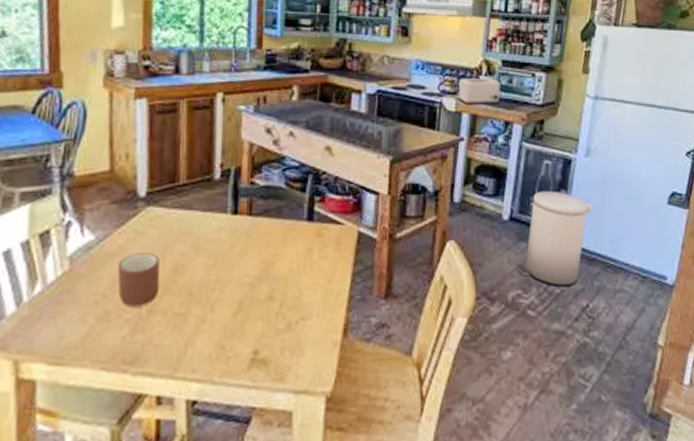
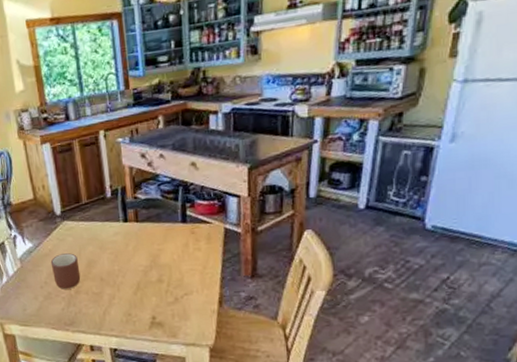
toaster: present [459,77,500,105] -> none [311,79,355,110]
pedal bin: present [515,190,593,288] -> none [372,178,457,264]

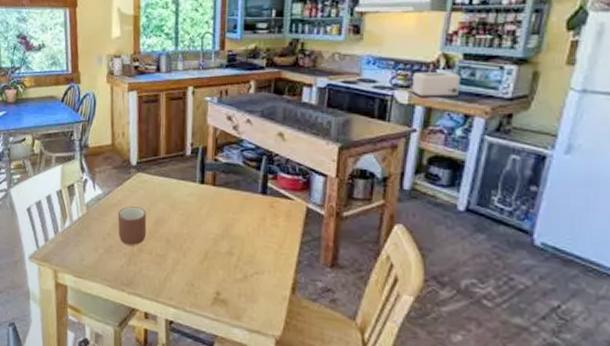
toaster: none [311,79,355,110] -> present [413,71,460,98]

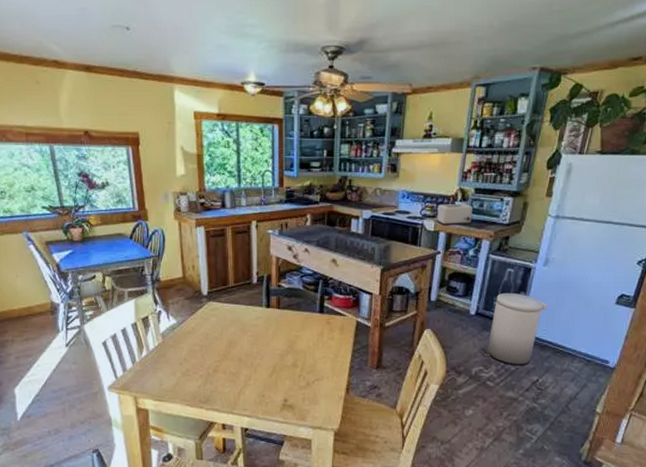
mug: present [117,206,147,246] -> none [192,333,220,367]
pedal bin: none [470,185,572,285] -> present [479,292,548,366]

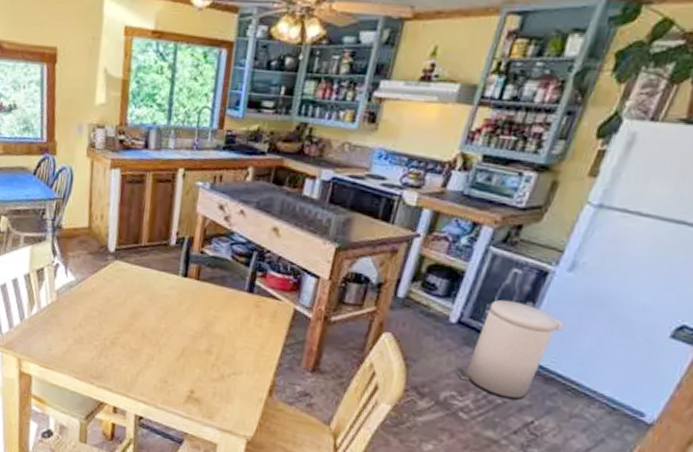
toaster: present [437,203,472,226] -> none [422,171,476,203]

